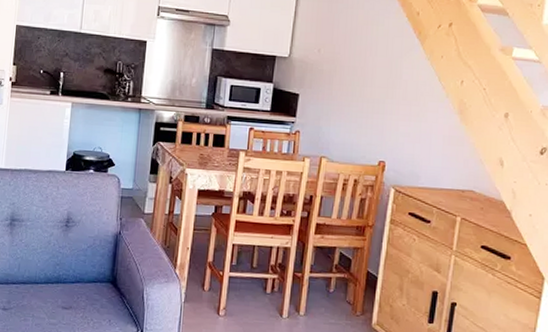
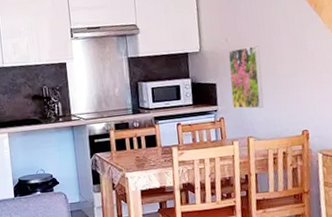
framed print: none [311,62,352,129] -> present [228,46,264,109]

